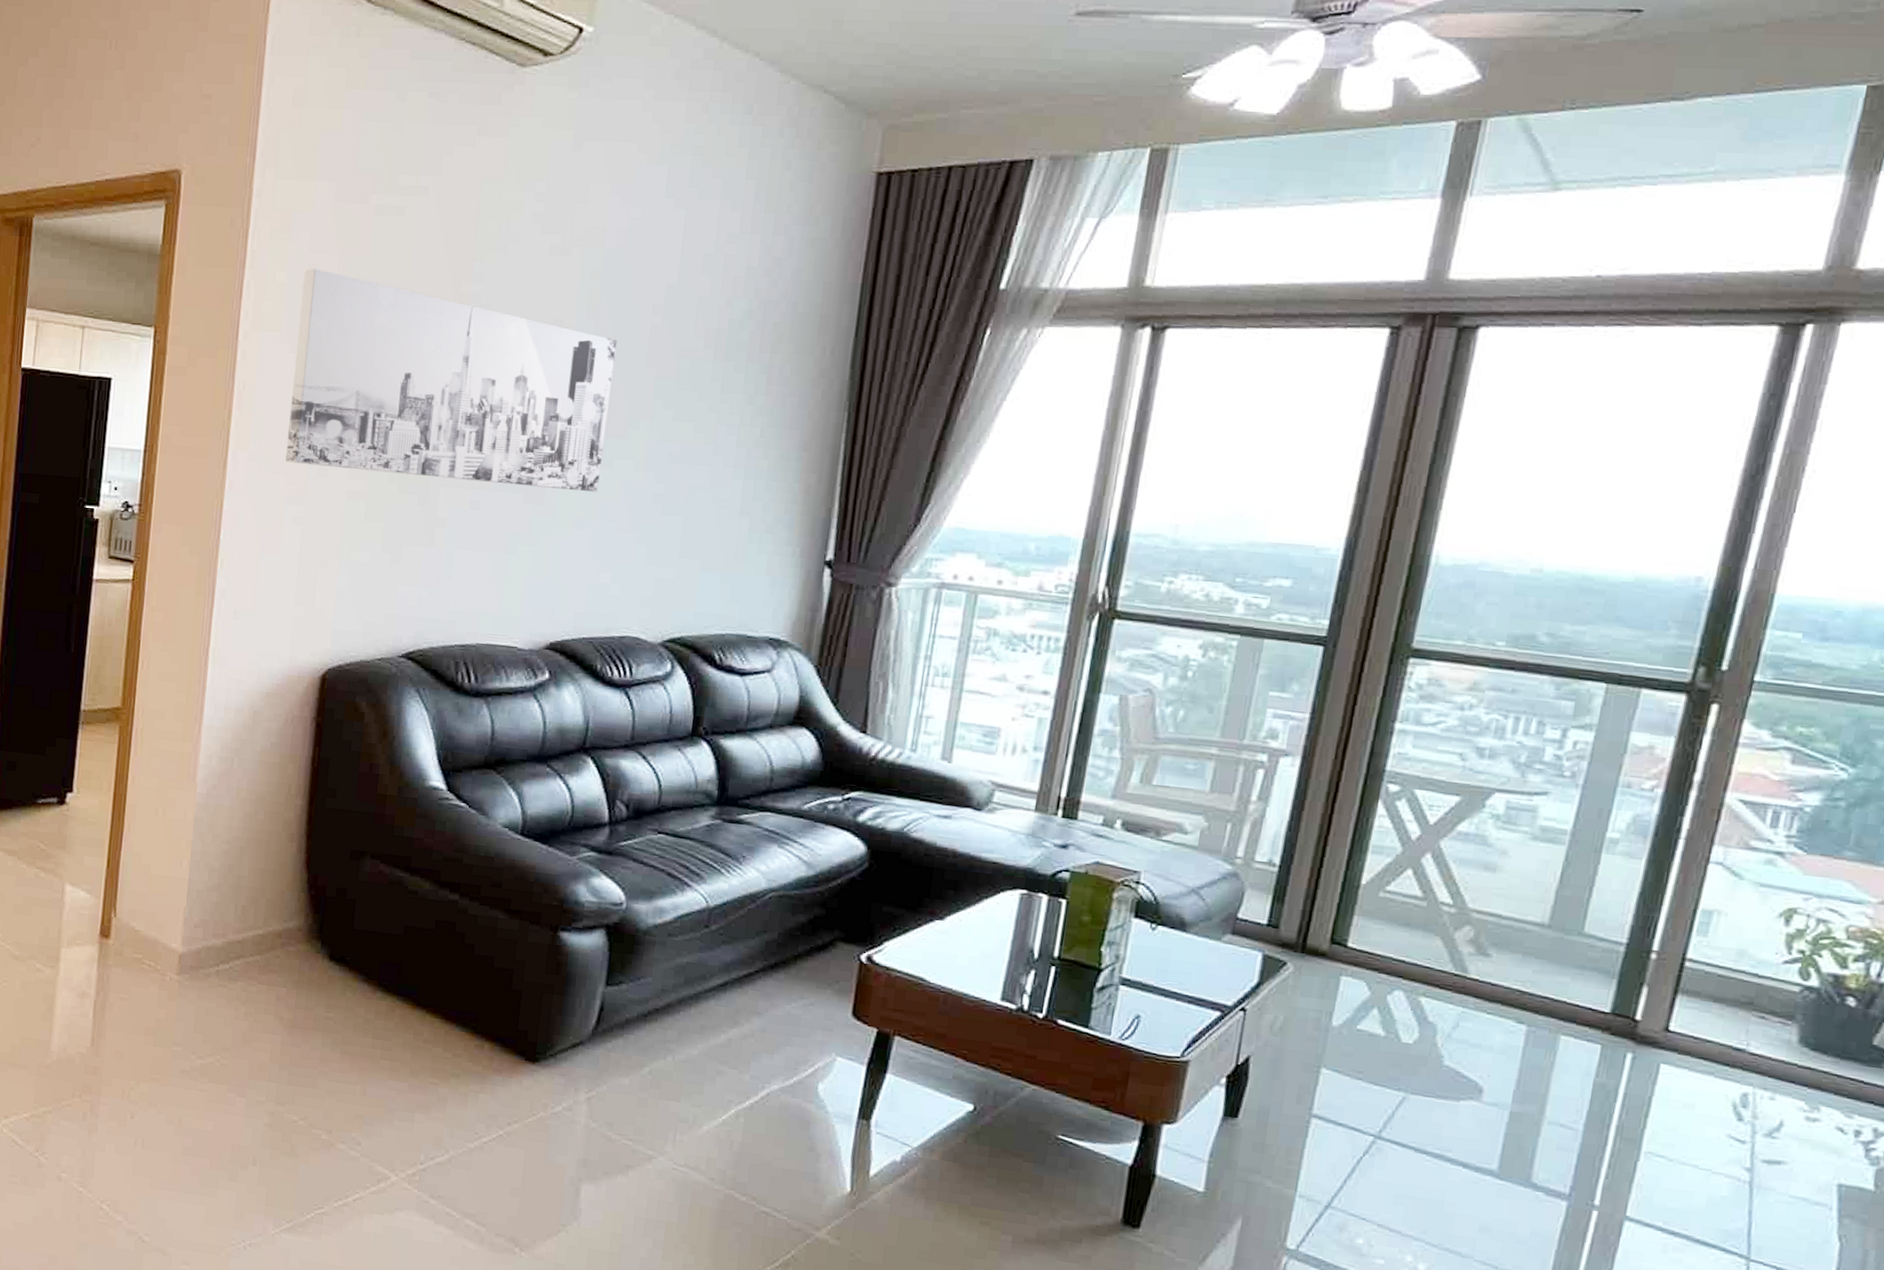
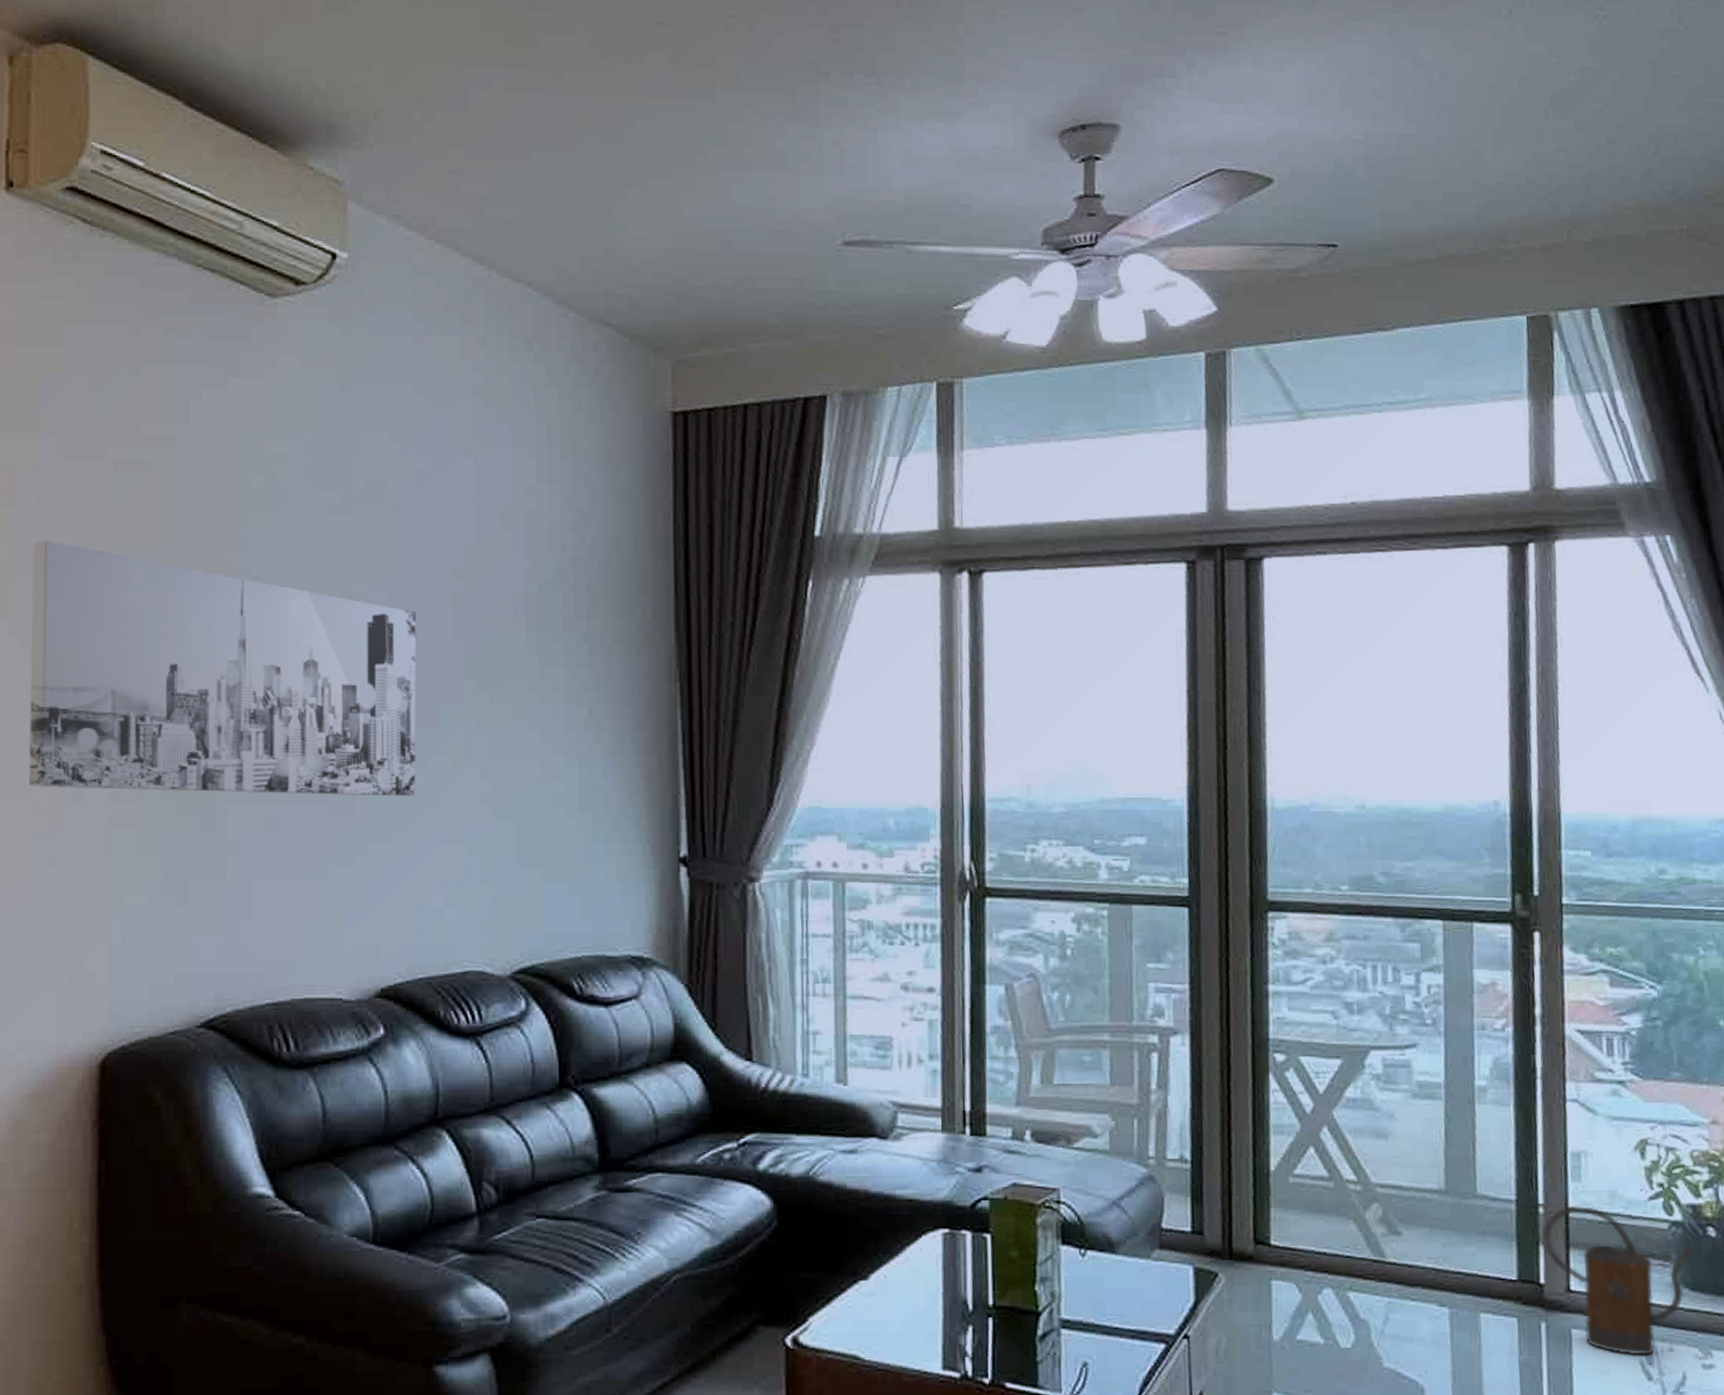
watering can: none [1647,956,1829,1100] -> present [1541,1206,1697,1356]

